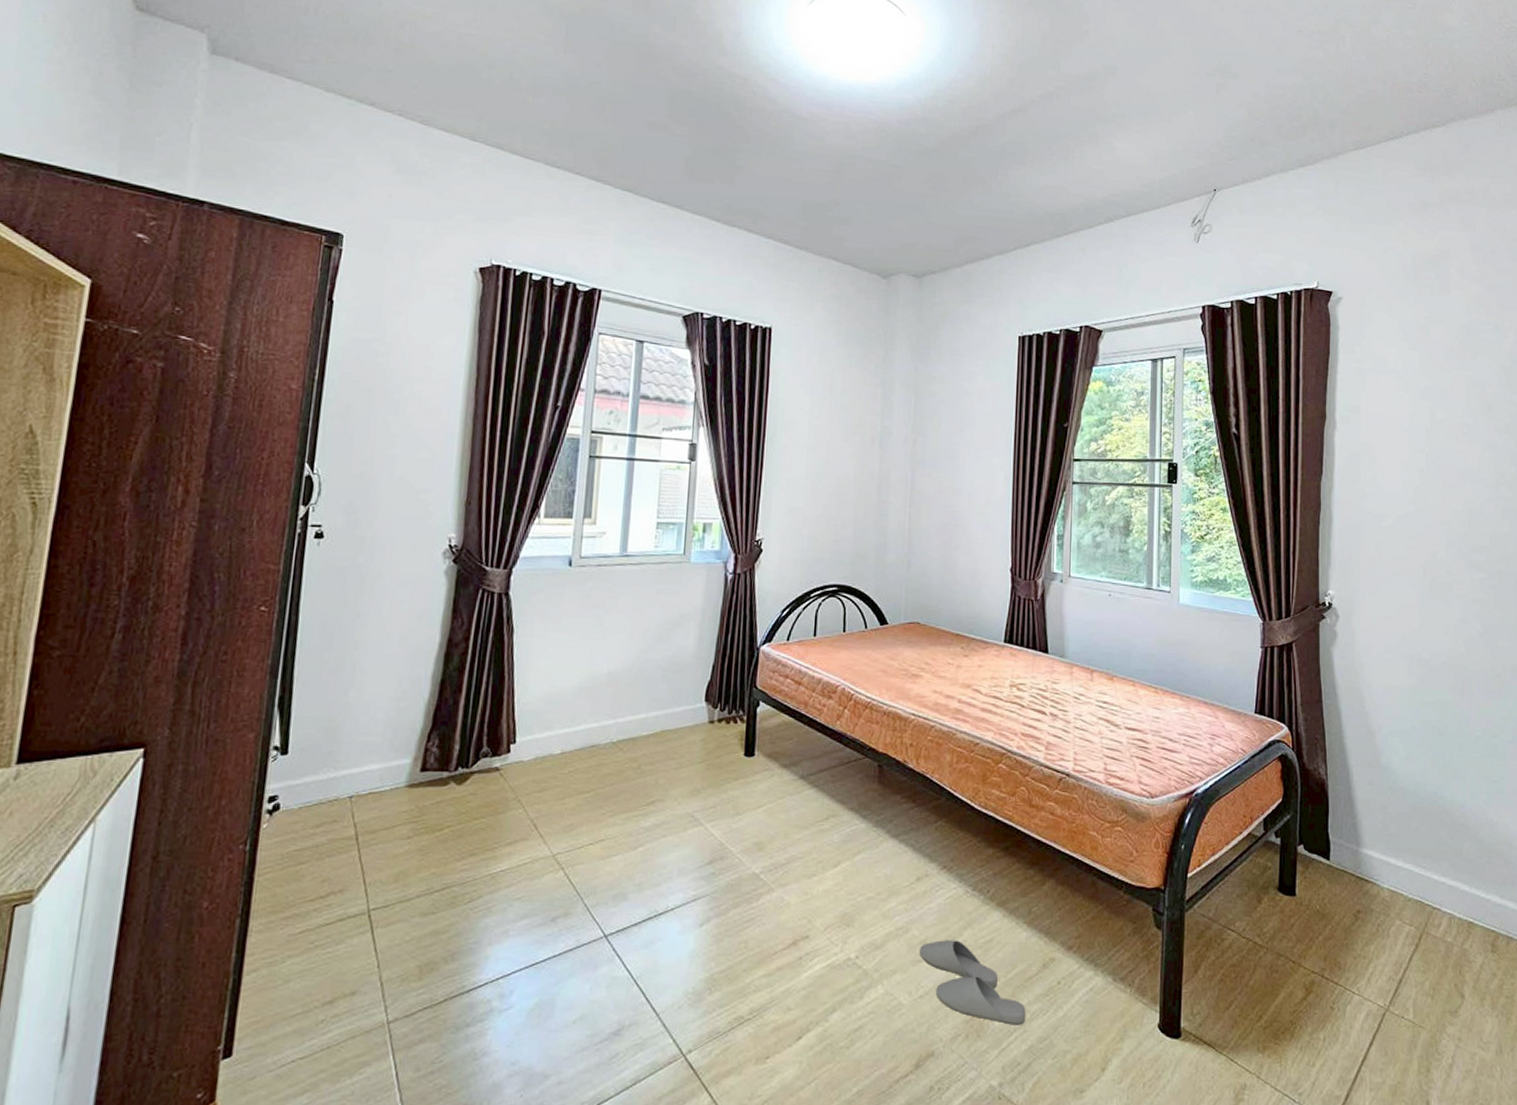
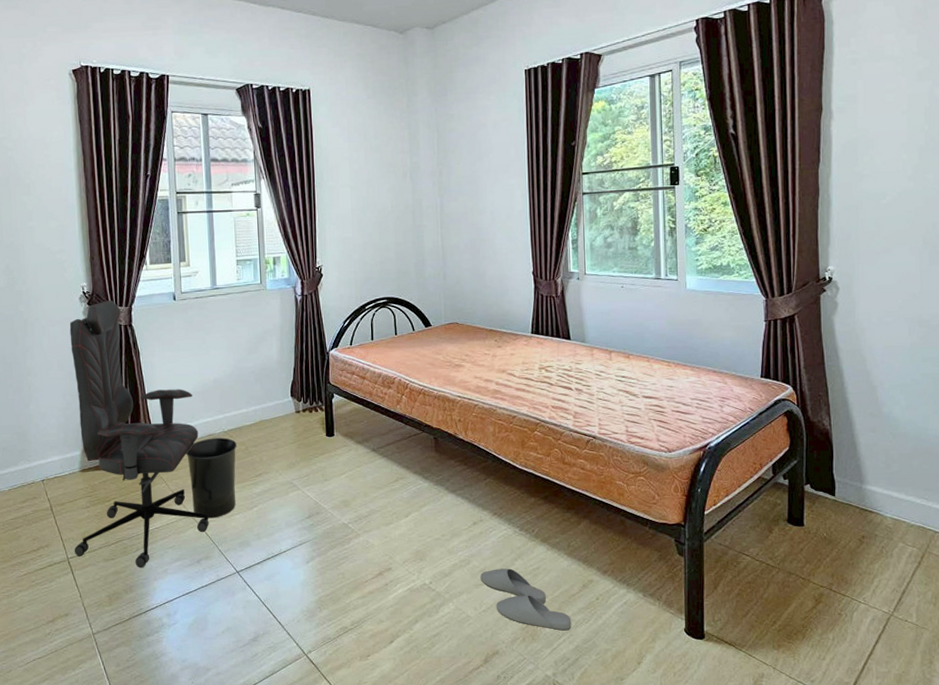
office chair: none [379,558,578,927] -> present [69,300,209,568]
waste bin: none [556,750,627,860] -> present [185,437,237,519]

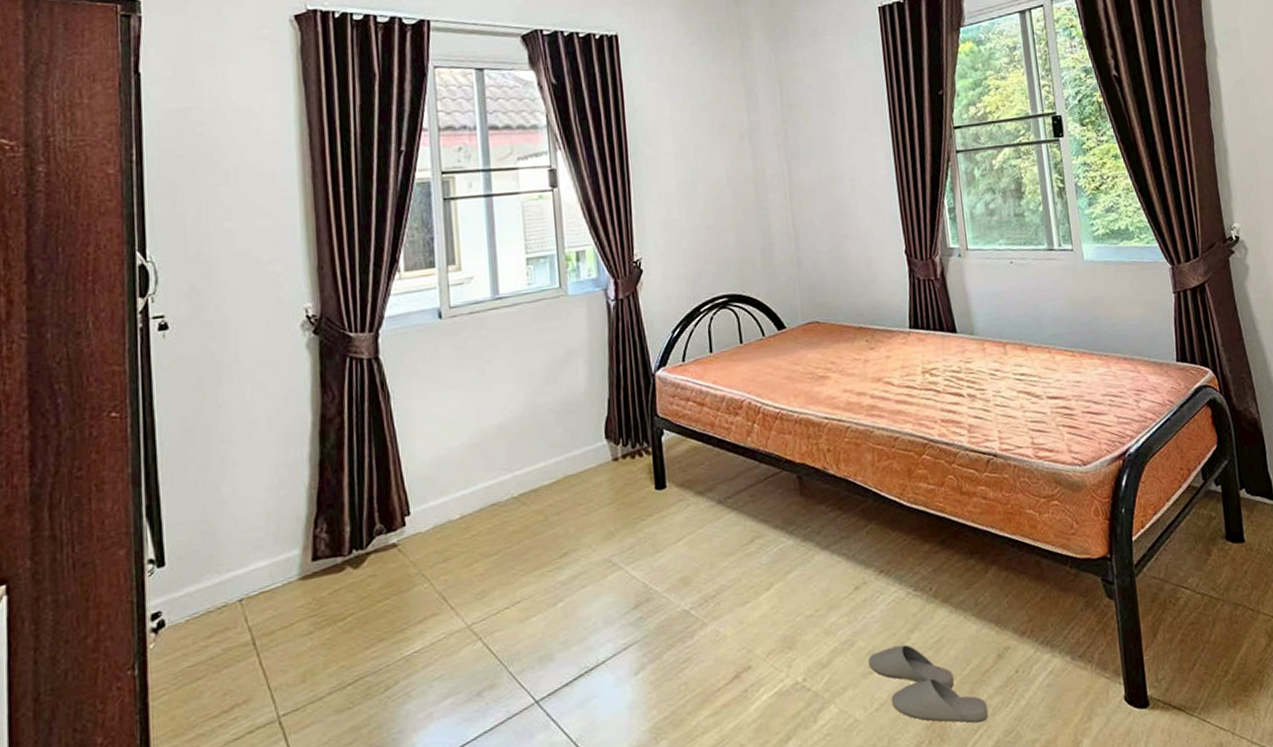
office chair: present [69,300,209,568] -> none [285,324,494,717]
waste bin: present [185,437,237,519] -> none [458,505,532,628]

